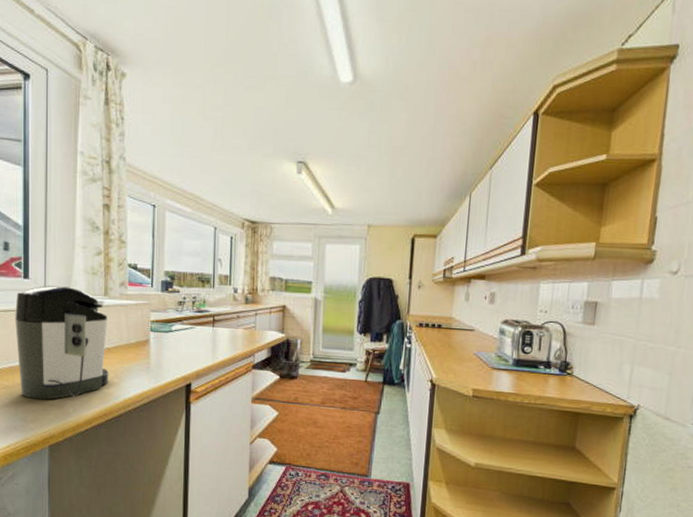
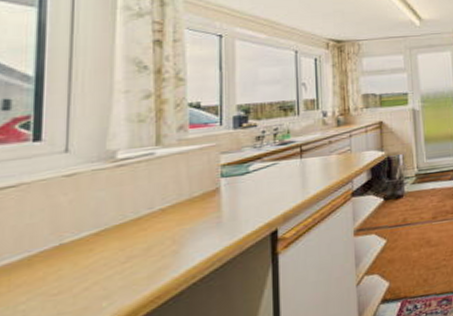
coffee maker: present [15,285,109,400] -> none [16,142,163,303]

